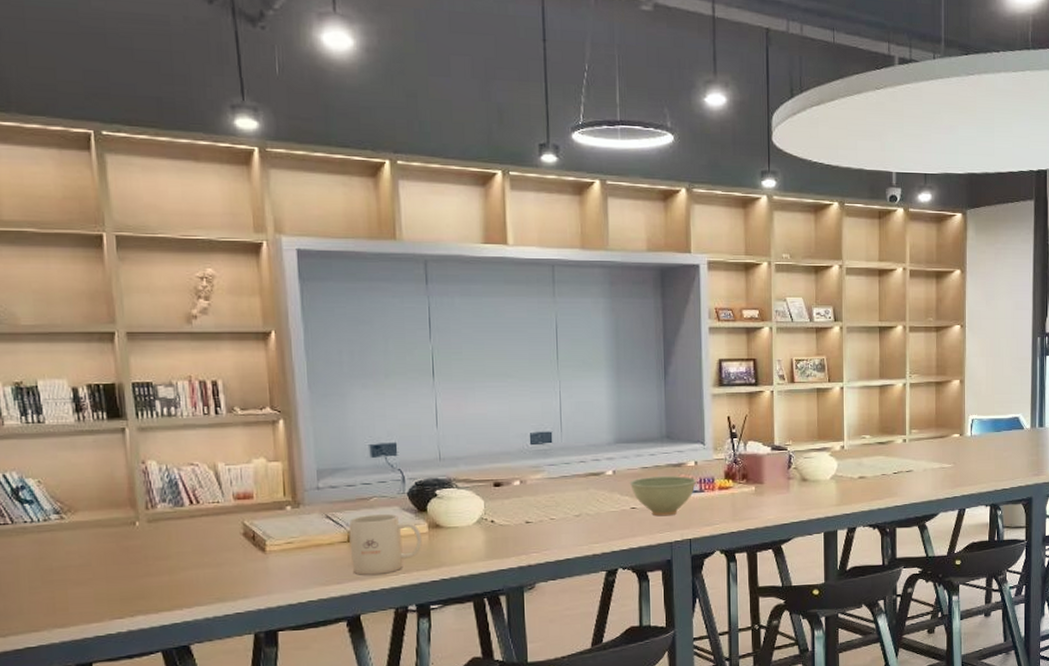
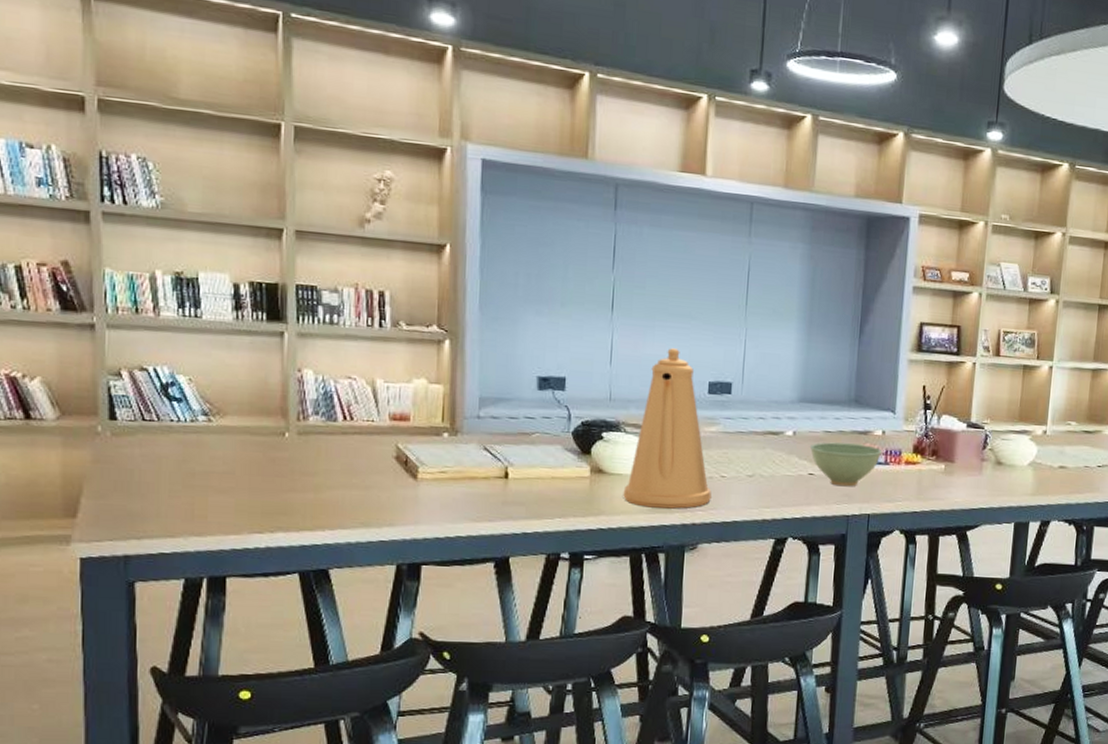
mug: present [349,513,422,576] -> none [505,451,583,517]
coffee pot: none [461,405,543,555] -> present [623,347,712,509]

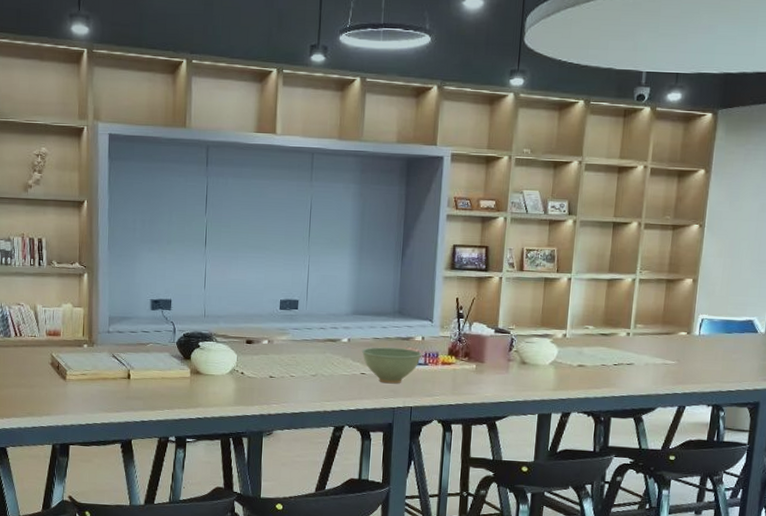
coffee pot: present [623,347,712,509] -> none [215,273,283,402]

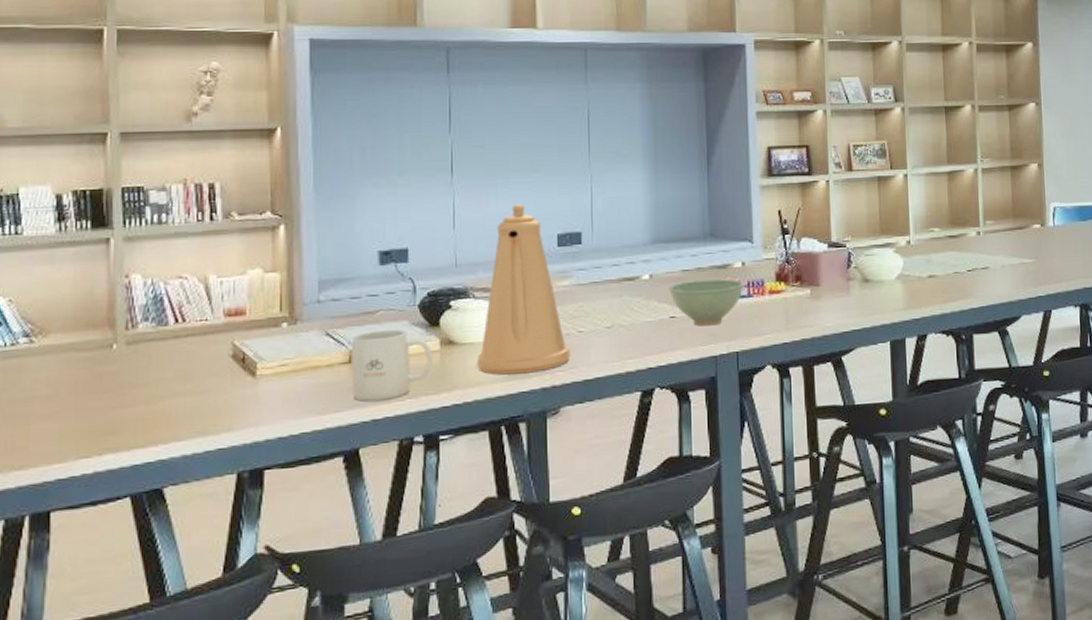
mug: none [128,357,185,409] -> present [351,329,433,402]
coffee pot: none [215,273,283,402] -> present [477,203,570,375]

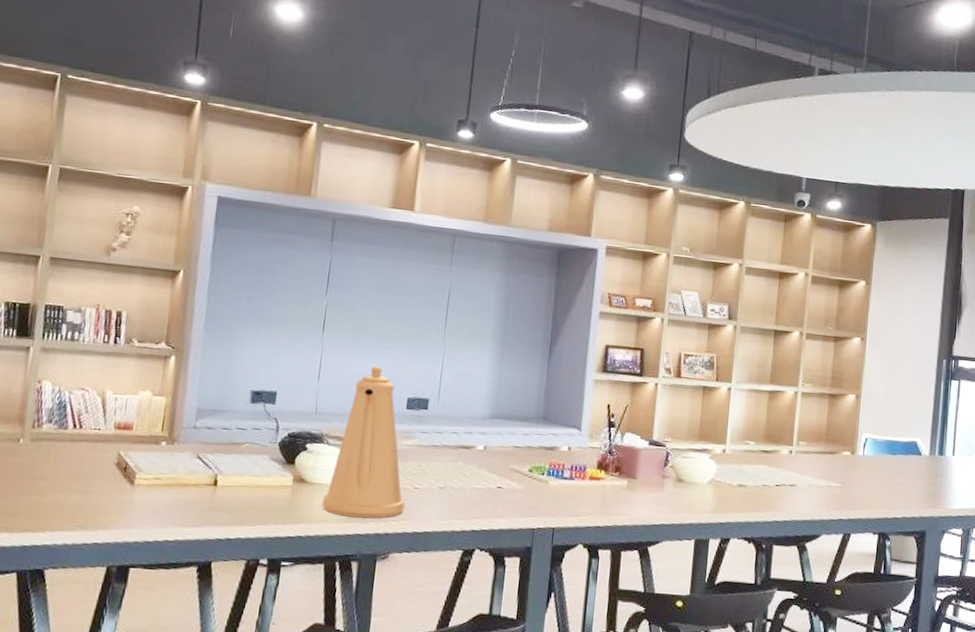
mug: present [351,329,433,402] -> none [212,460,285,523]
bowl: present [669,279,745,326] -> none [499,457,568,501]

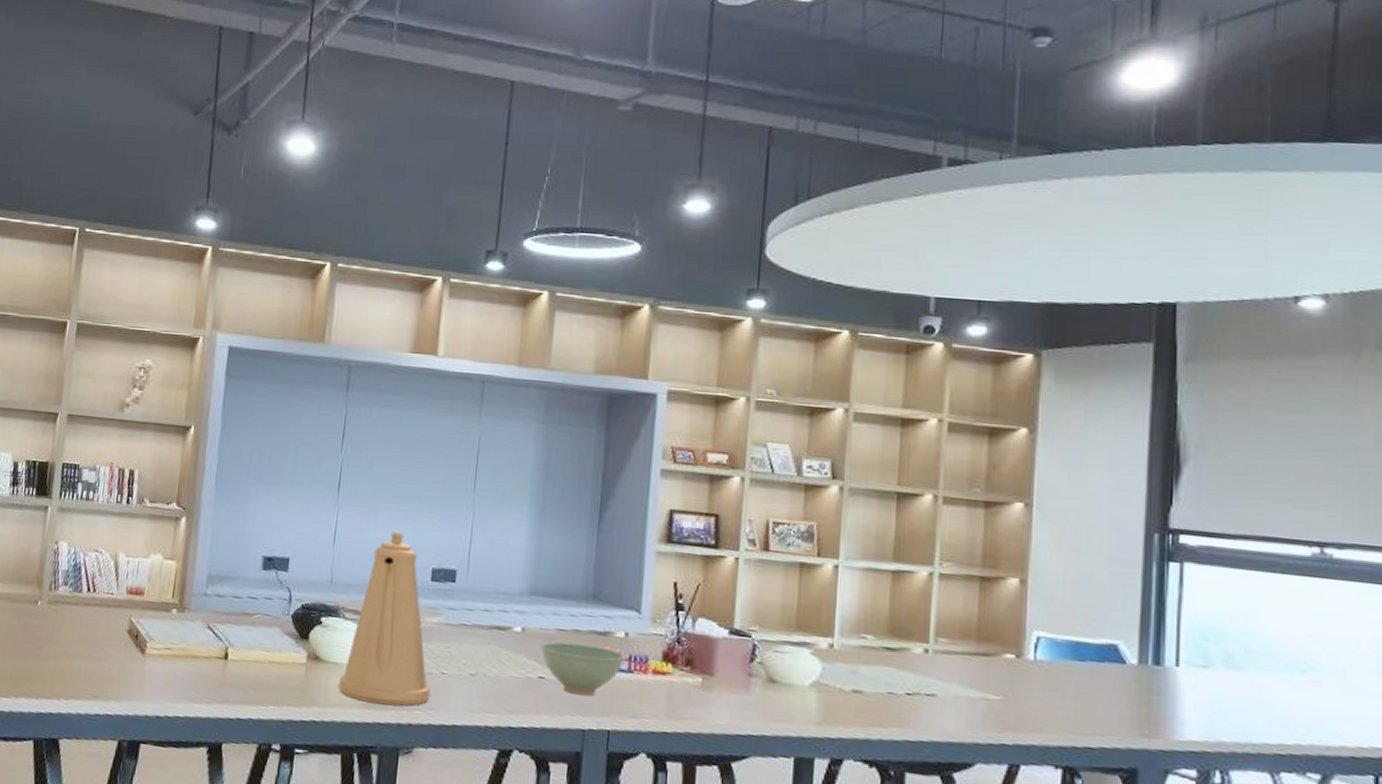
bowl: none [499,457,568,501] -> present [541,642,626,696]

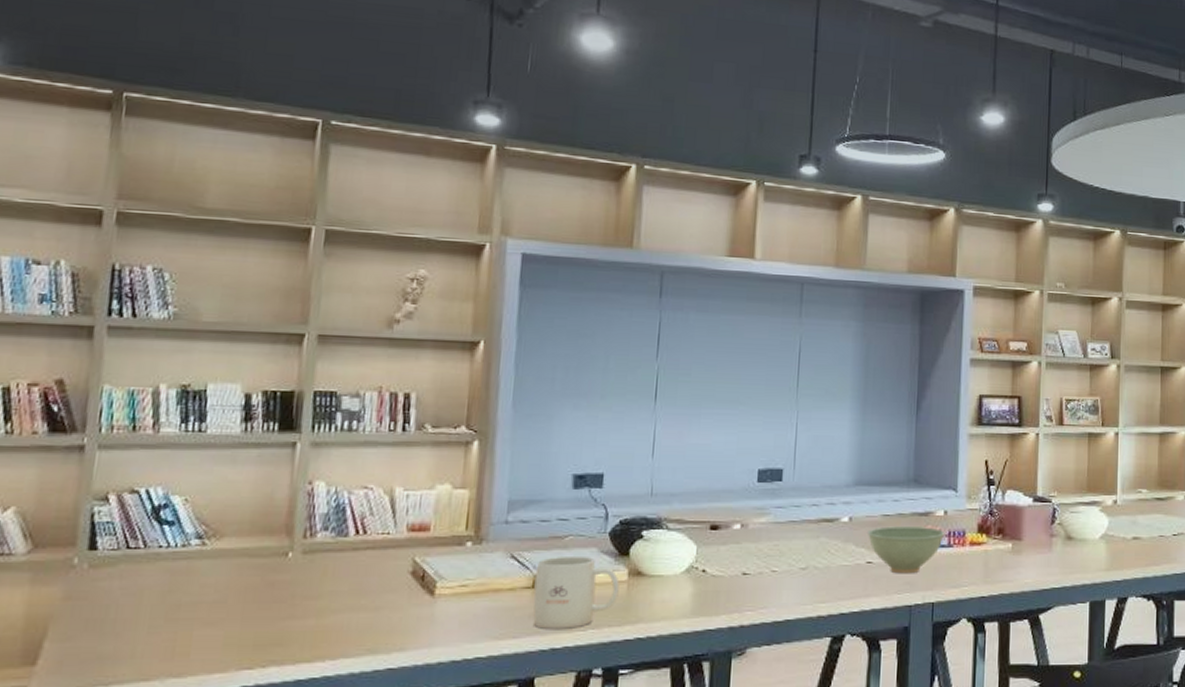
mug: none [223,632,299,703] -> present [532,555,620,630]
coffee pot: present [338,530,431,706] -> none [664,435,762,611]

